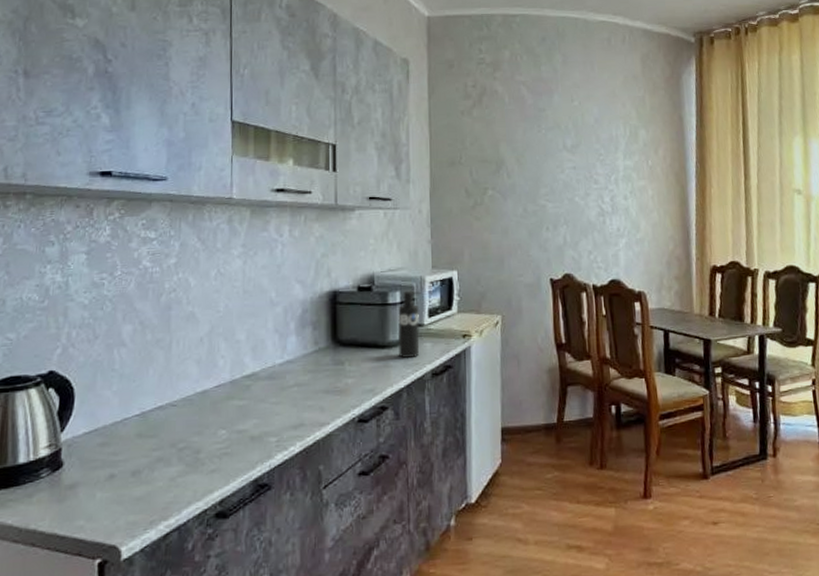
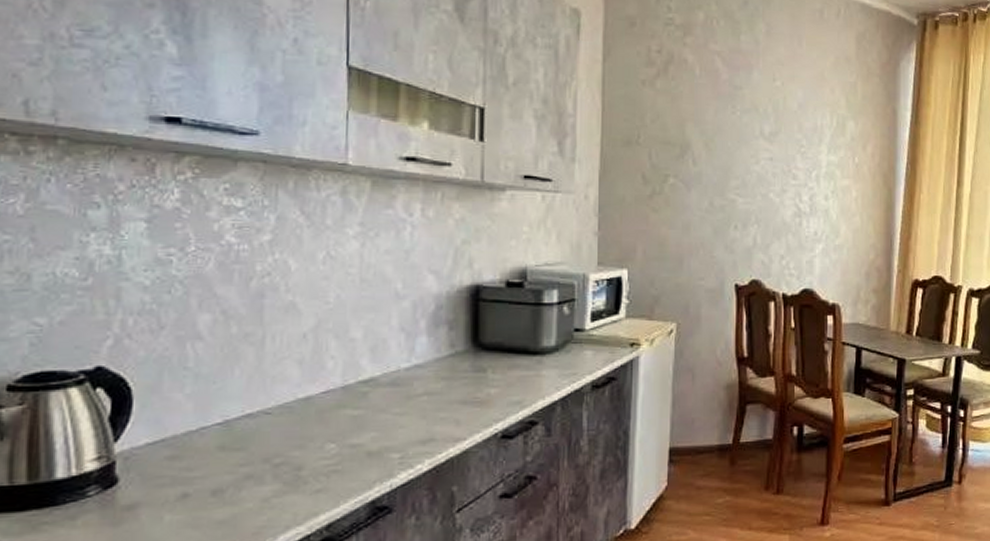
soap dispenser: present [397,290,421,358] -> none [552,289,583,367]

